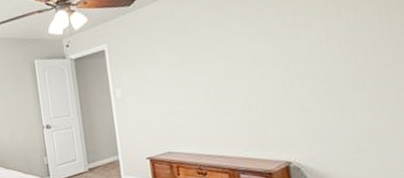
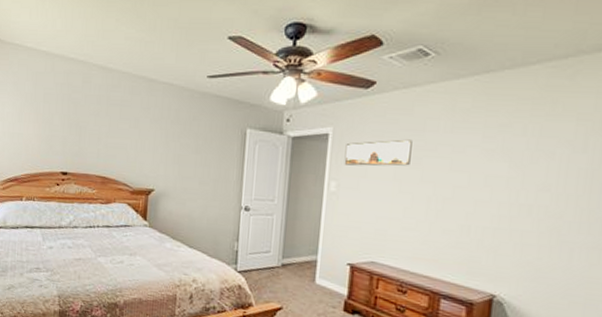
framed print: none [121,40,182,73] -> present [344,139,413,166]

